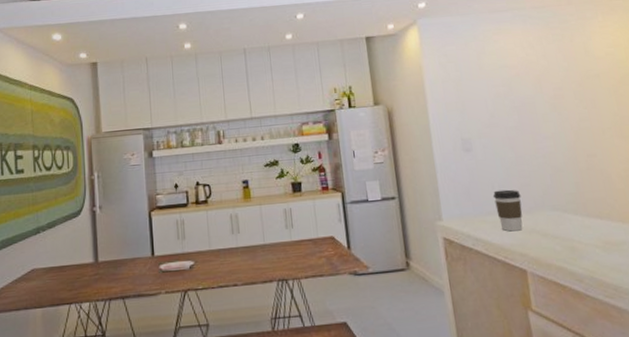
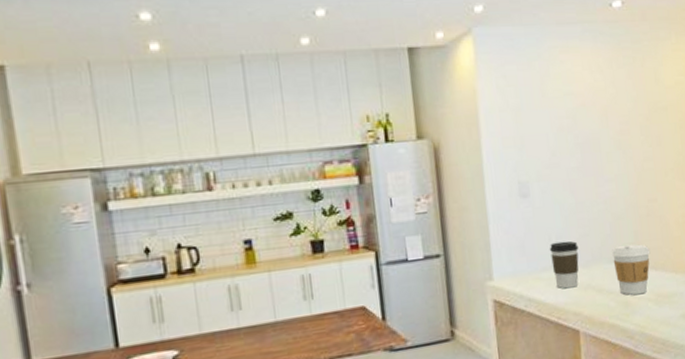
coffee cup: none [554,194,595,241] -> present [612,244,651,295]

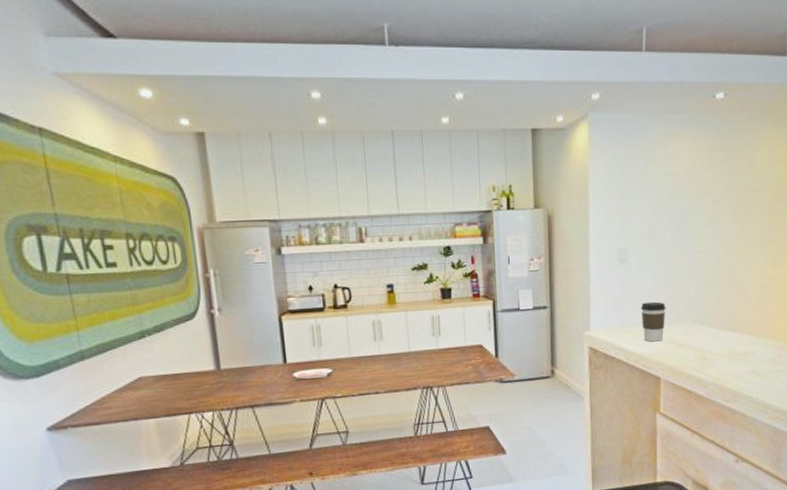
coffee cup: present [612,244,651,295] -> none [695,308,729,352]

